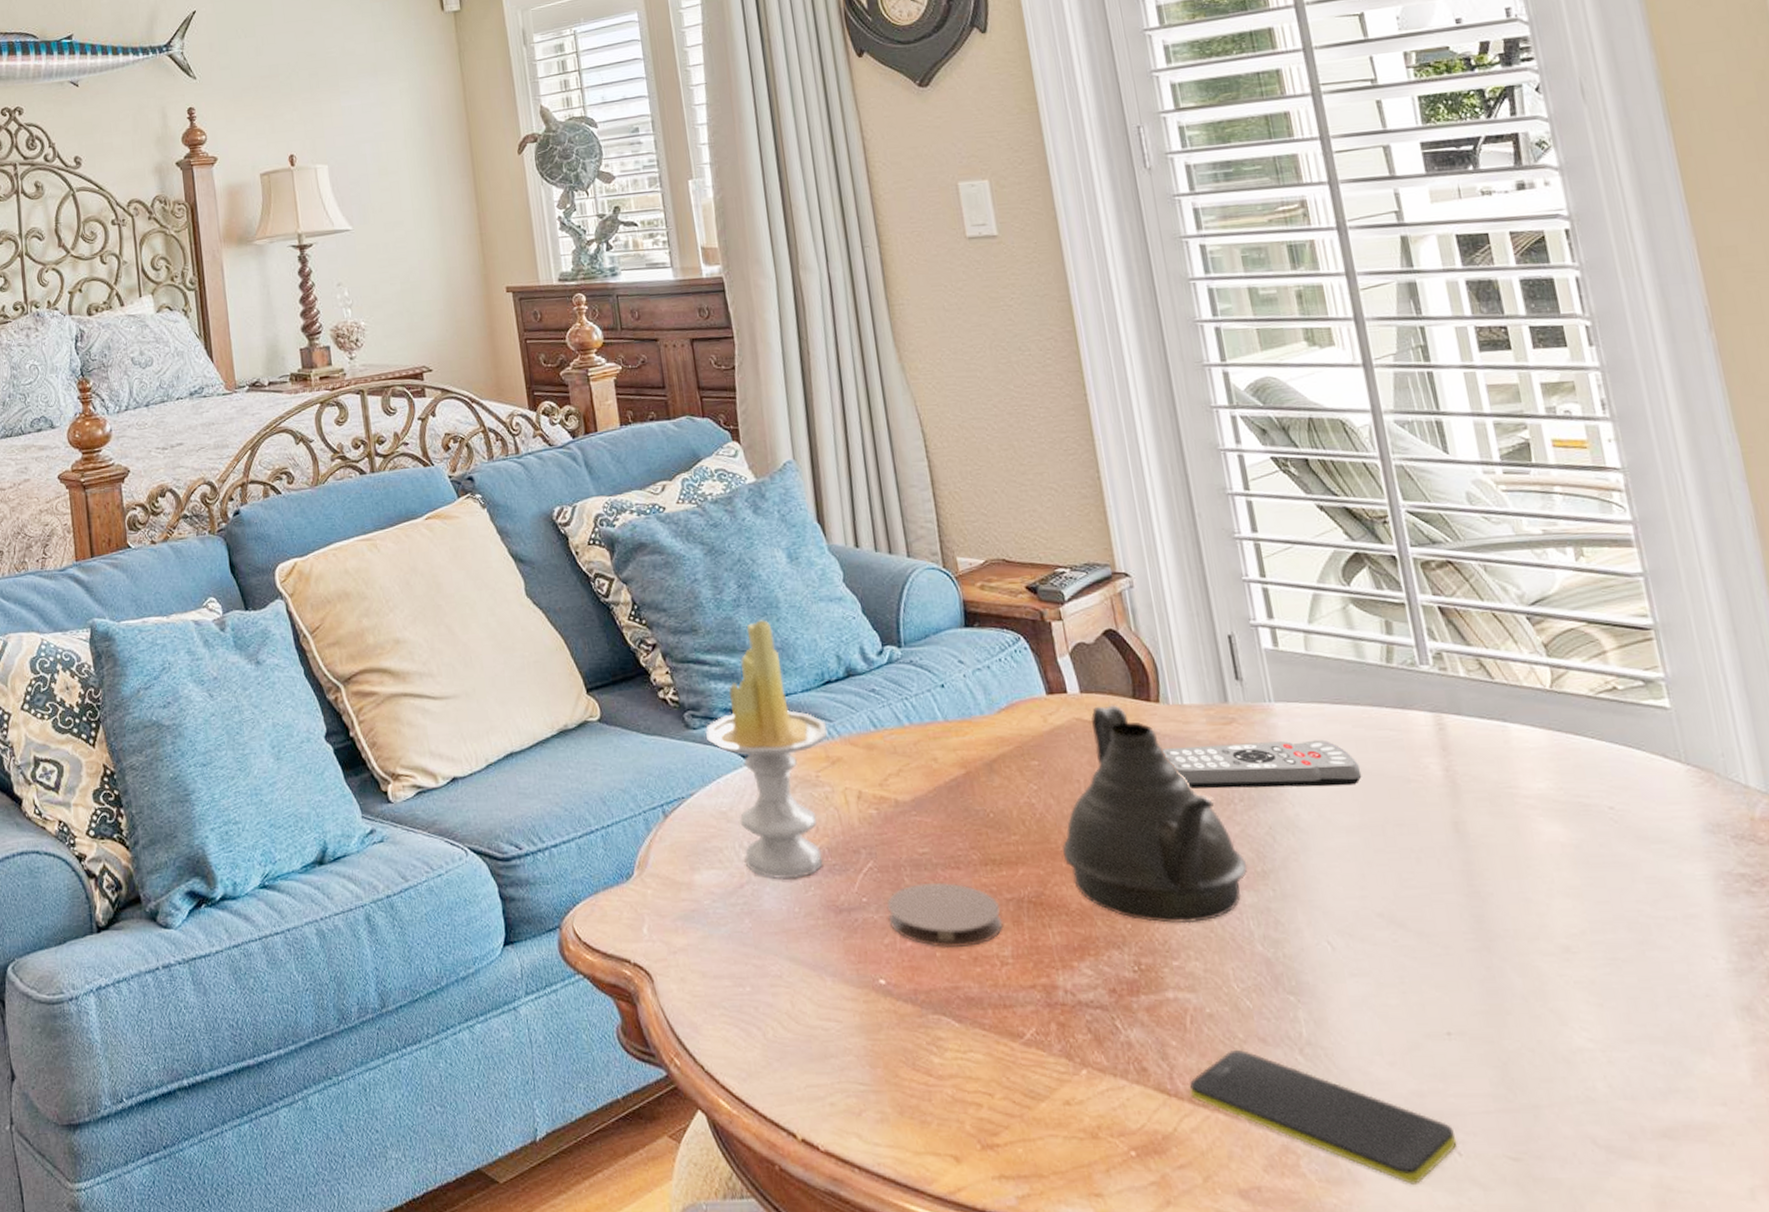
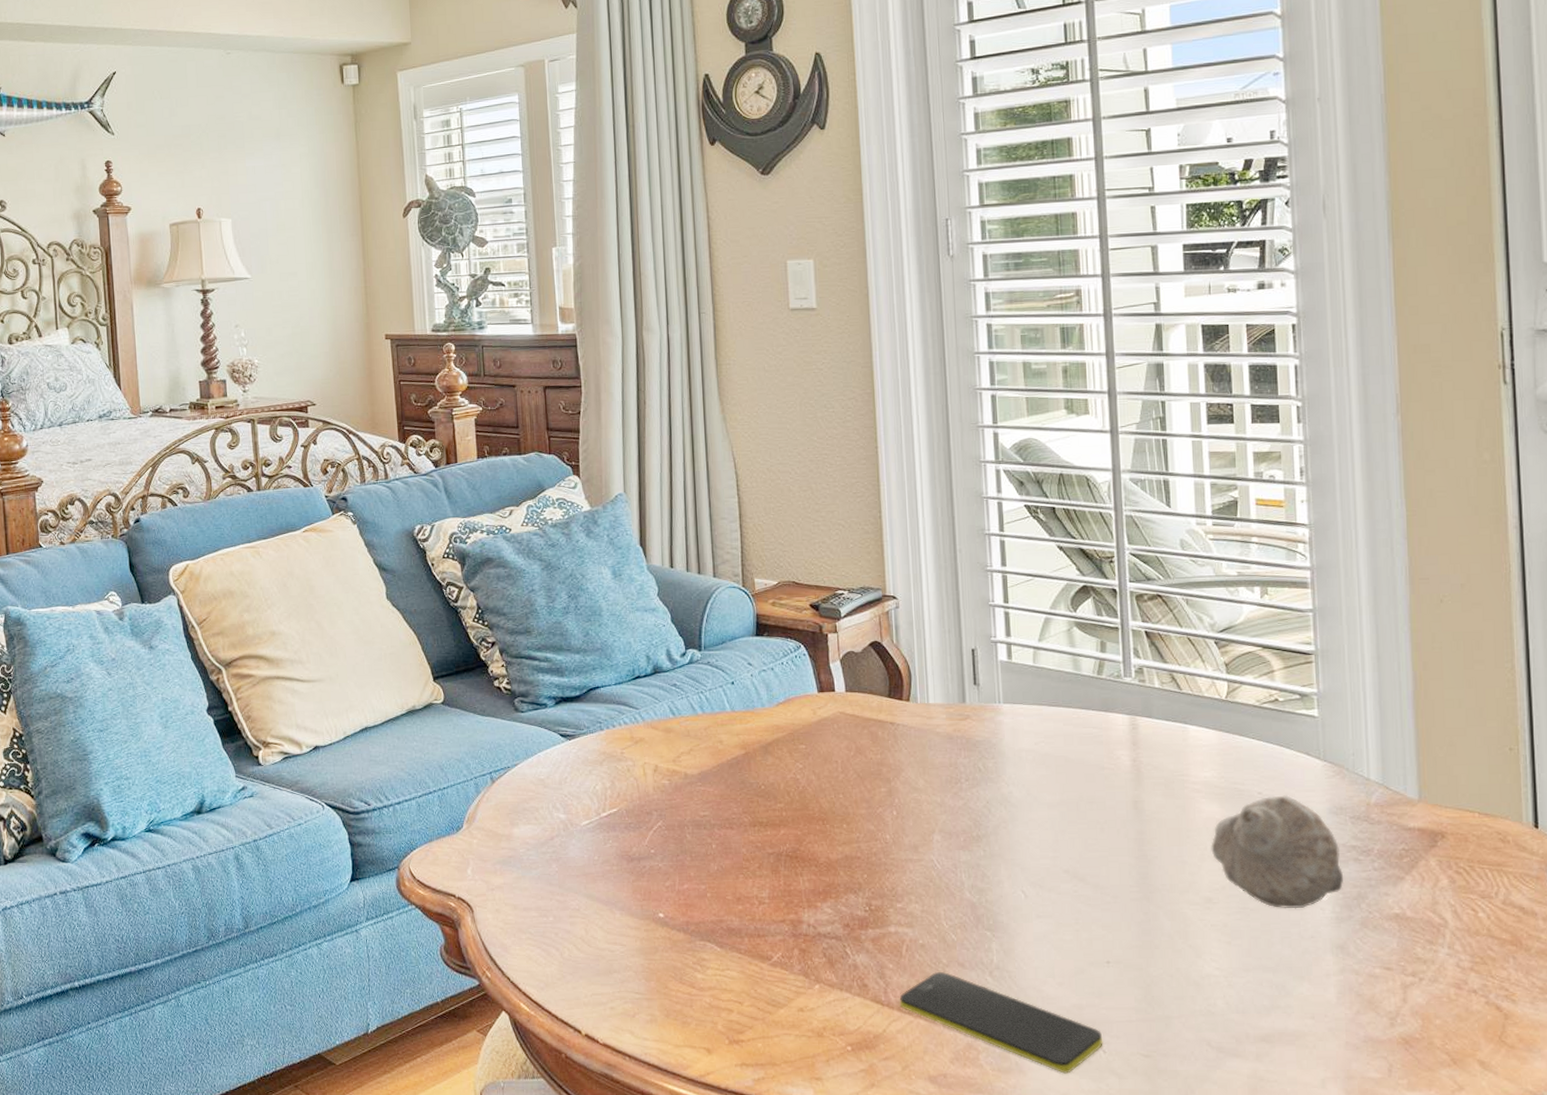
candle: present [705,620,828,880] -> none [531,625,634,834]
coaster: present [887,883,1003,949] -> none [670,839,764,891]
teapot: present [1062,704,1247,924] -> none [817,701,965,875]
remote control: present [1163,739,1362,789] -> none [908,734,1066,771]
seashell: none [1559,810,1737,959] -> present [1211,795,1343,909]

